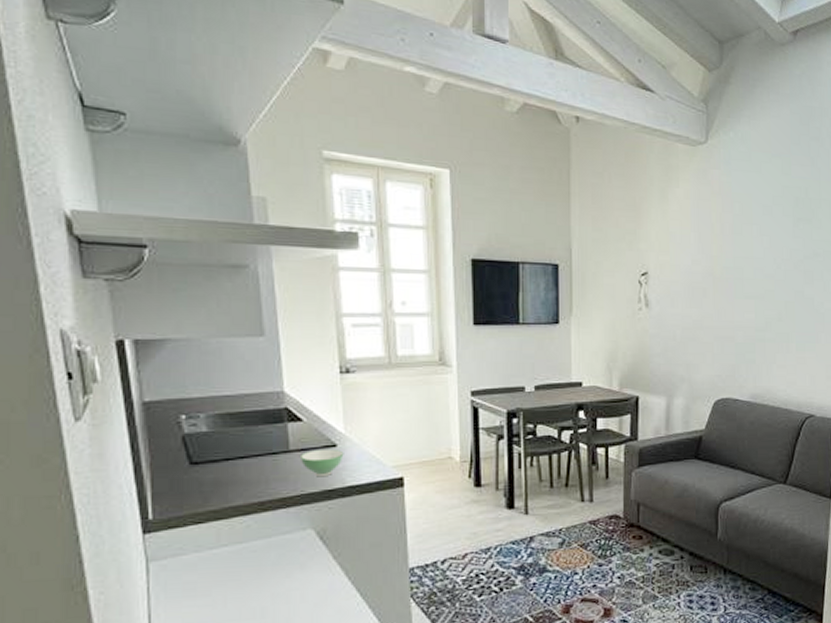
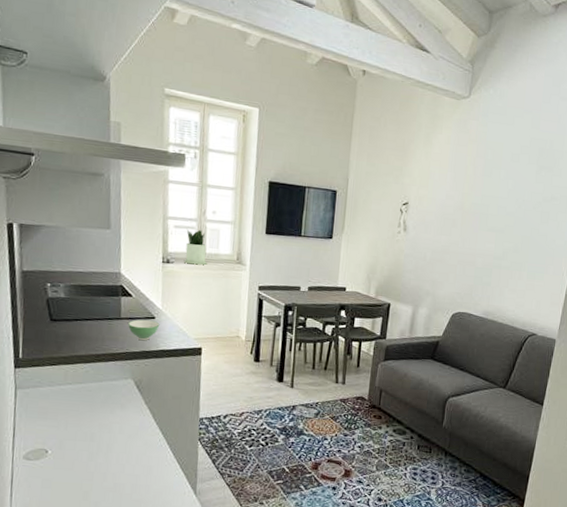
planter: none [368,326,401,372] -> present [183,229,208,266]

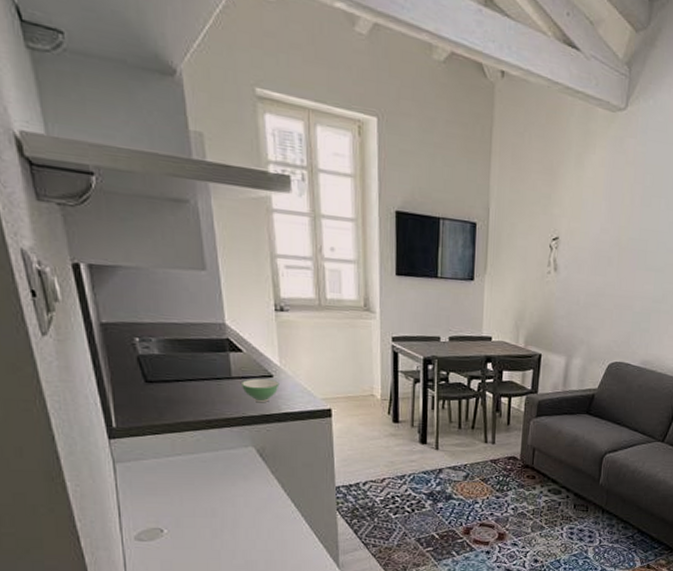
planter: present [183,229,208,266] -> none [300,270,330,314]

